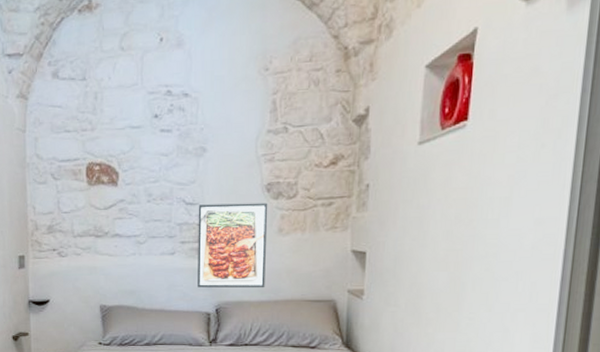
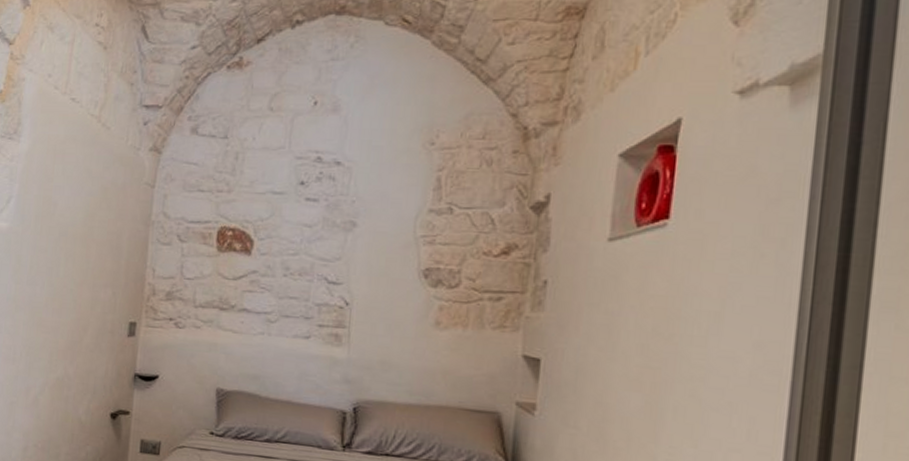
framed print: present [198,202,268,288] -> none [334,285,425,389]

